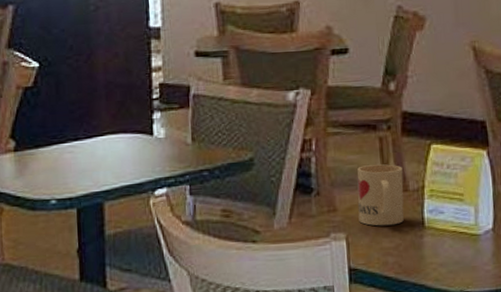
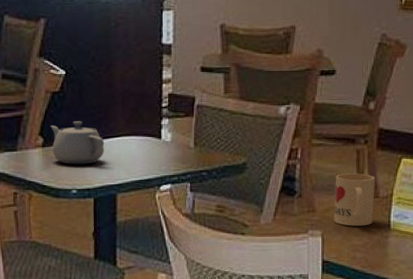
teapot: none [23,119,87,171] -> present [51,121,104,165]

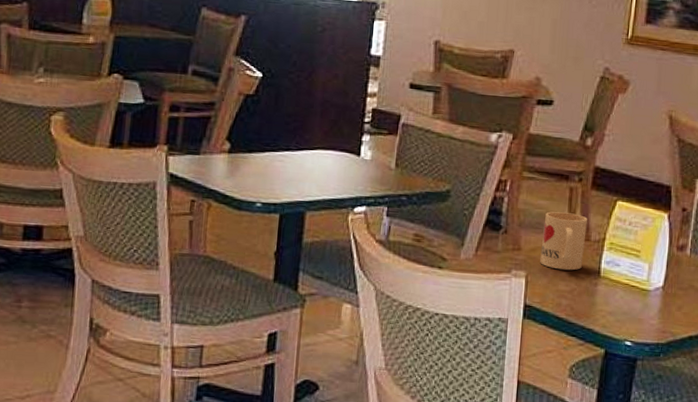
teapot: present [51,121,104,165] -> none [239,128,297,177]

